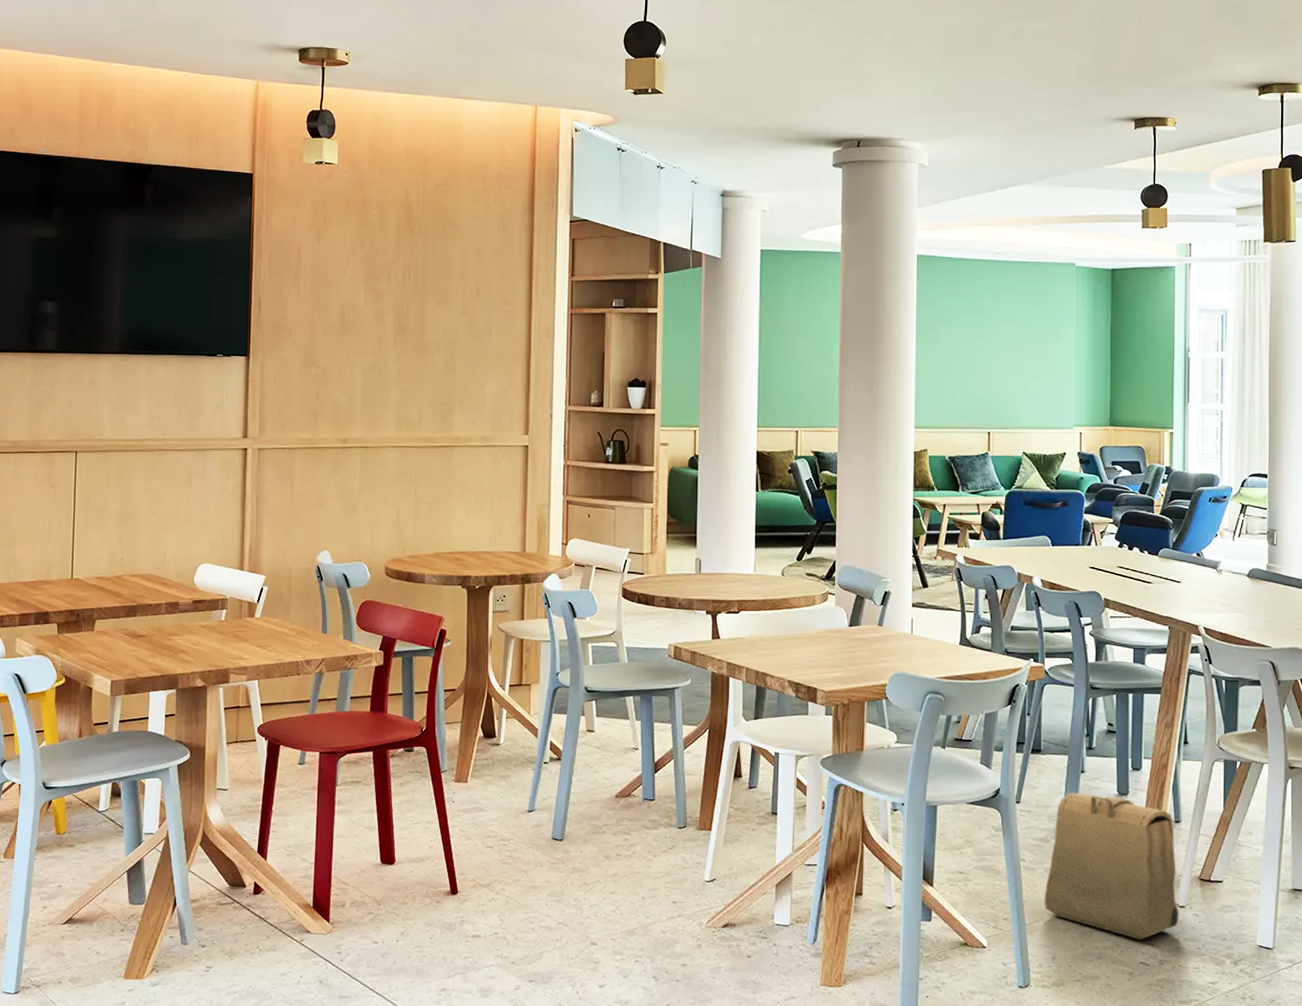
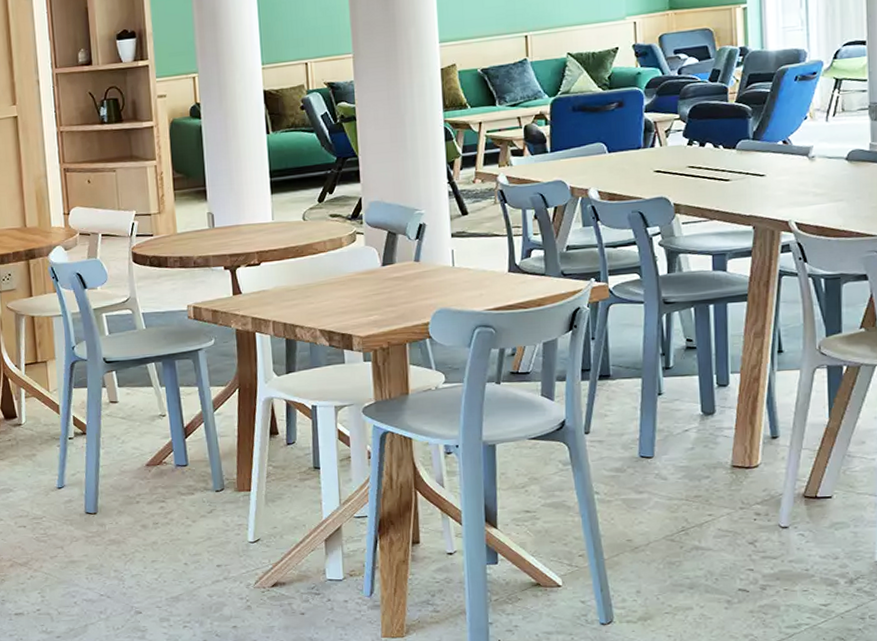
backpack: present [1044,793,1179,940] -> none [623,417,782,566]

